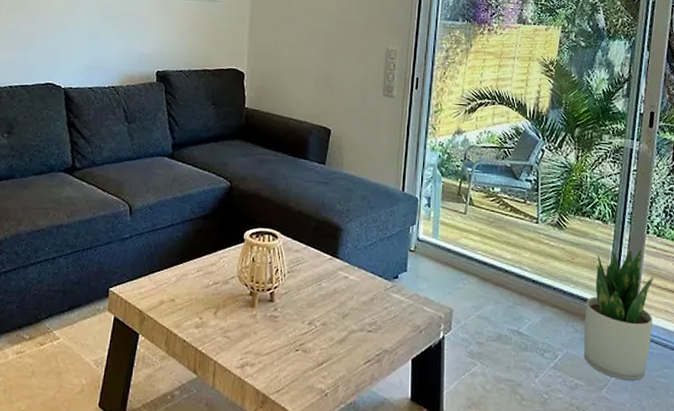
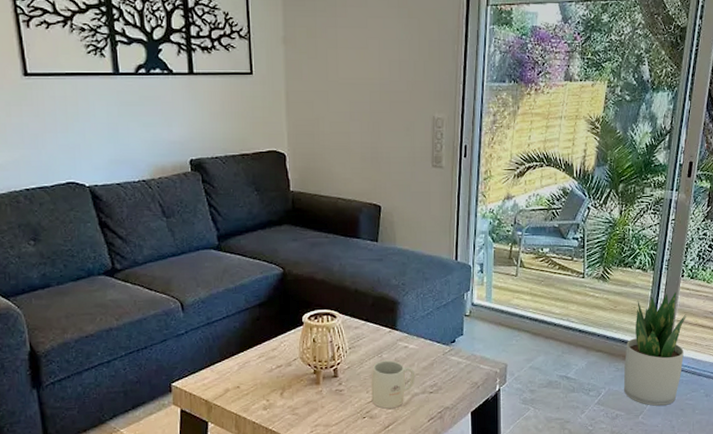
mug: none [306,289,354,344] -> present [371,360,416,409]

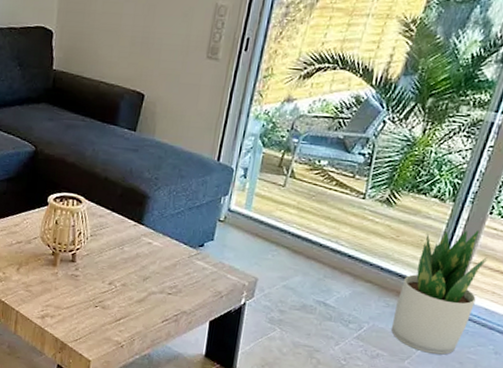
mug: present [371,360,416,409] -> none [106,253,156,303]

